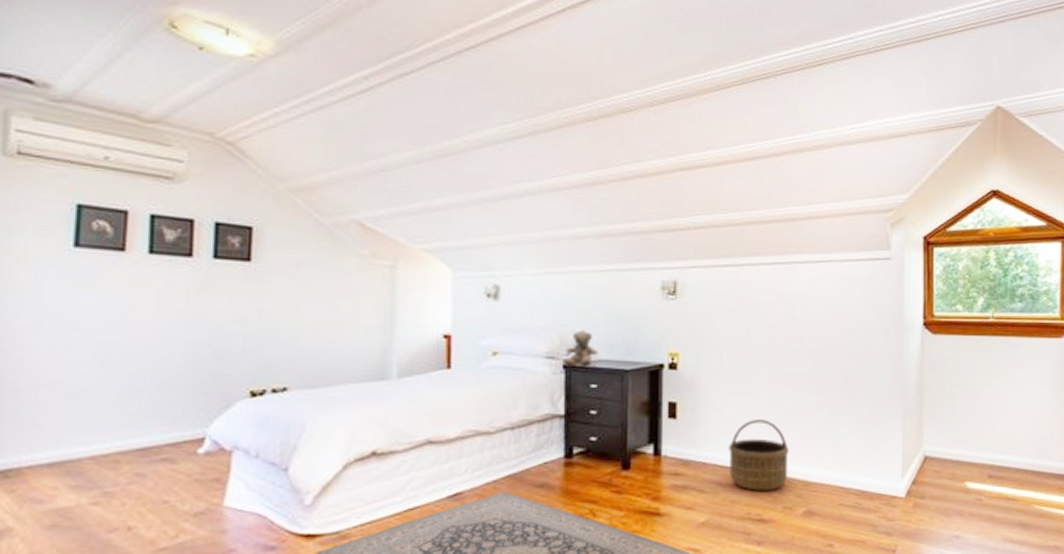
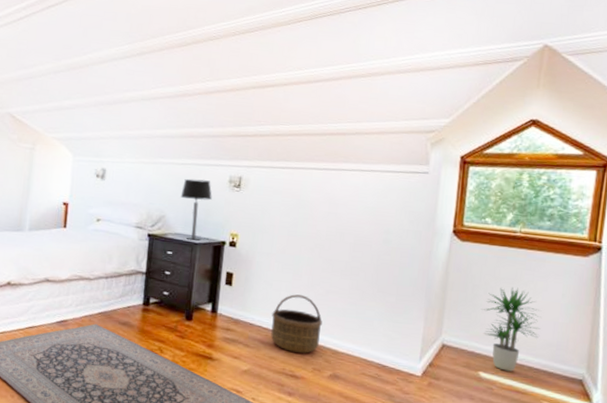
teddy bear: present [562,330,598,368] -> none [147,209,175,238]
table lamp: none [601,289,642,366] -> present [180,178,212,241]
potted plant: none [962,380,1023,477] -> present [482,287,540,372]

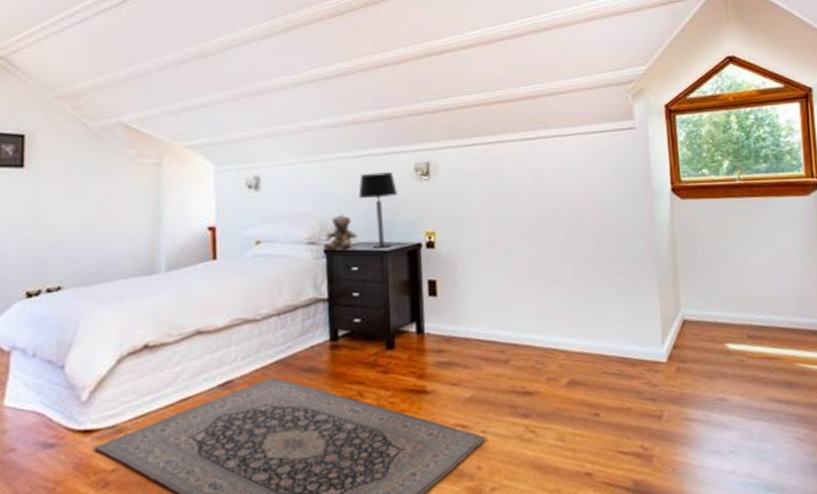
teddy bear: none [147,209,175,238] -> present [323,215,357,252]
basket: present [271,294,322,353] -> none [489,292,549,364]
potted plant: present [482,287,540,372] -> none [716,241,779,337]

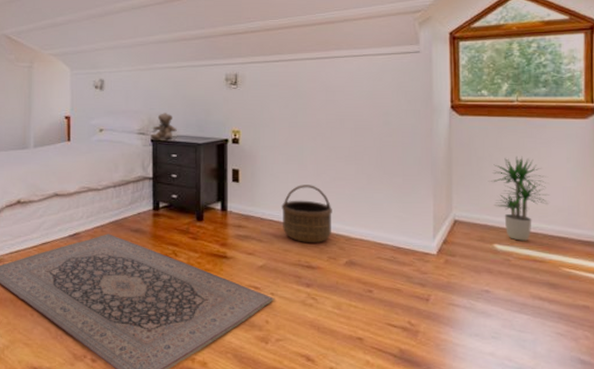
table lamp: present [358,172,397,248] -> none [179,81,210,141]
basket: none [489,292,549,364] -> present [281,185,332,243]
potted plant: none [716,241,779,337] -> present [489,156,549,241]

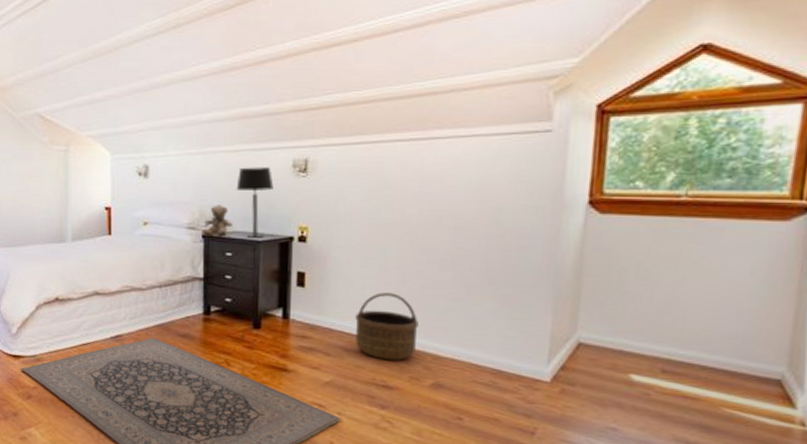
table lamp: none [179,81,210,141] -> present [236,167,274,238]
potted plant: present [489,156,549,241] -> none [632,267,717,373]

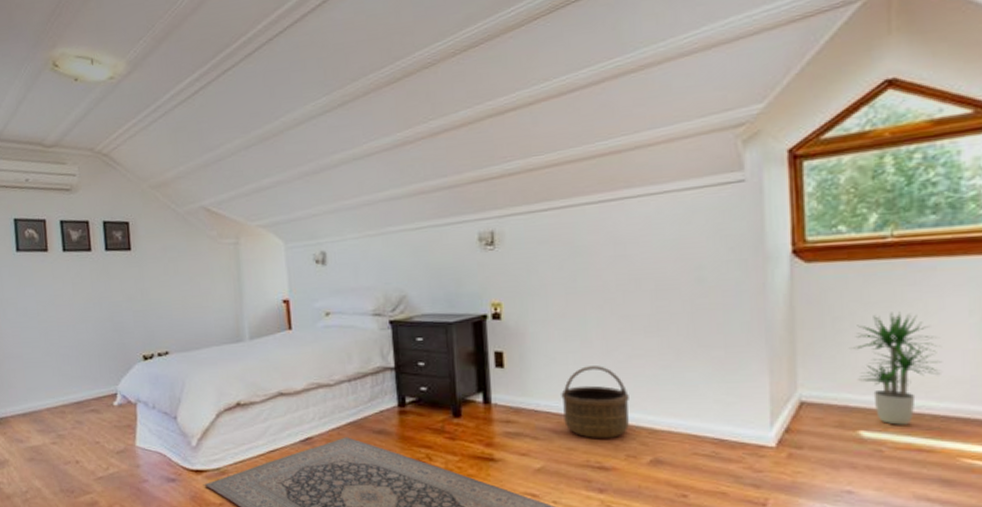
teddy bear: present [202,205,233,238] -> none [388,287,421,323]
table lamp: present [236,167,274,238] -> none [421,243,461,320]
potted plant: none [632,267,717,373] -> present [850,311,941,425]

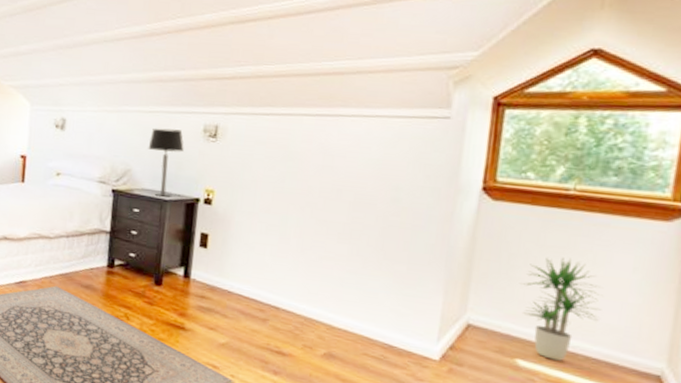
table lamp: none [421,243,461,320] -> present [148,128,184,197]
basket: present [561,366,629,438] -> none [253,259,315,328]

